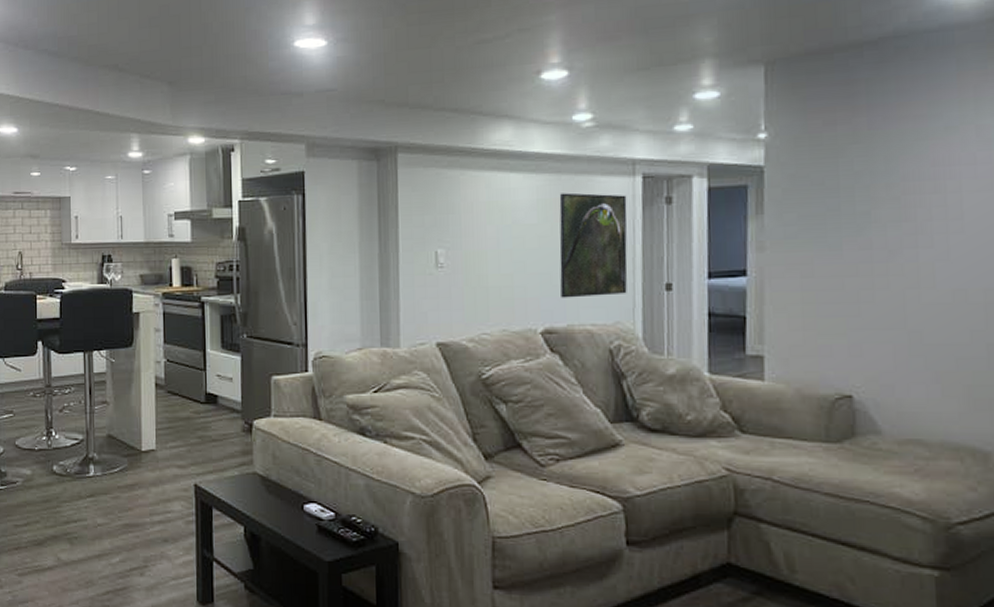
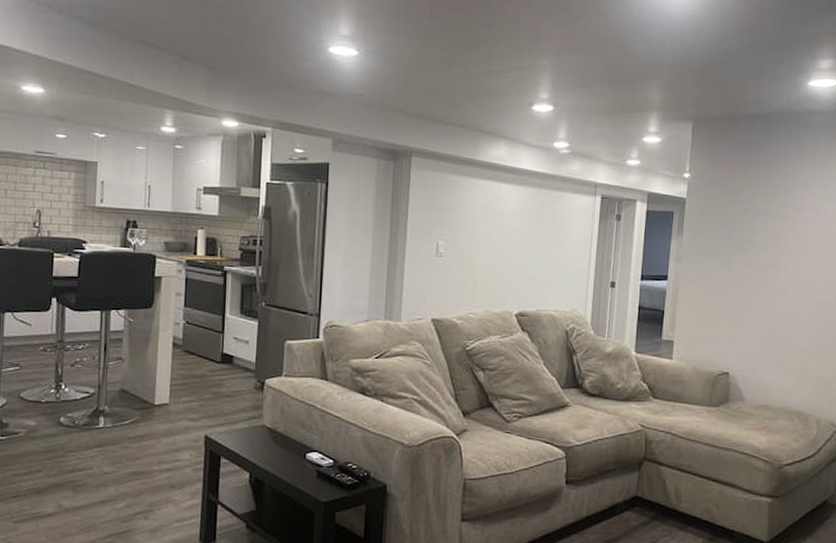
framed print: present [559,192,628,298] -> none [533,204,588,289]

